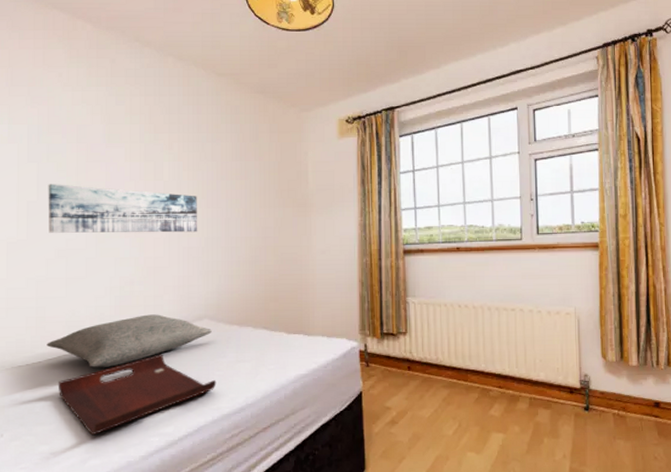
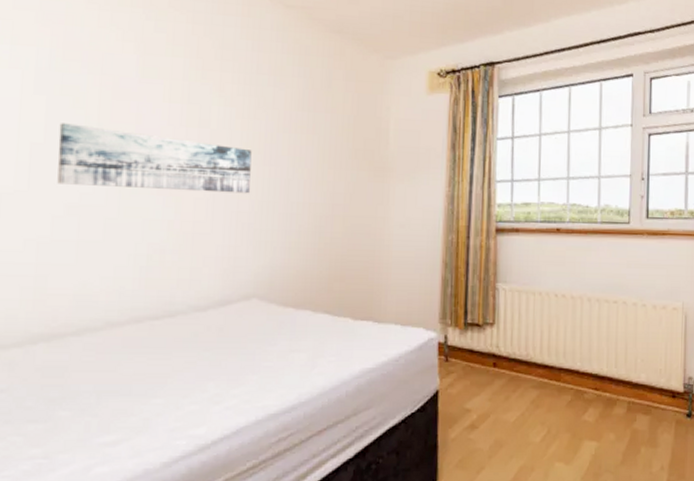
pillow: present [47,314,213,367] -> none [46,290,262,353]
serving tray: present [57,354,217,436] -> none [58,339,264,437]

